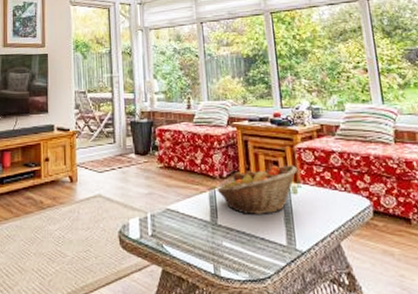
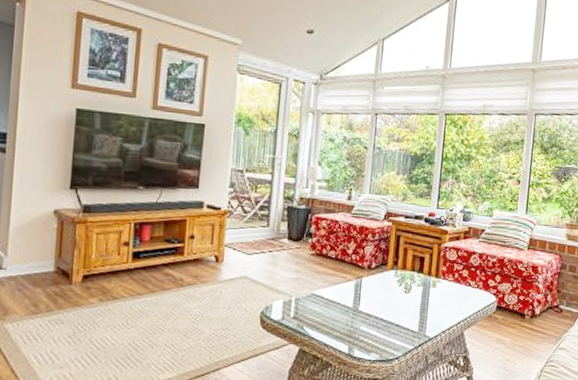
fruit basket: present [217,165,298,214] -> none [363,260,441,304]

